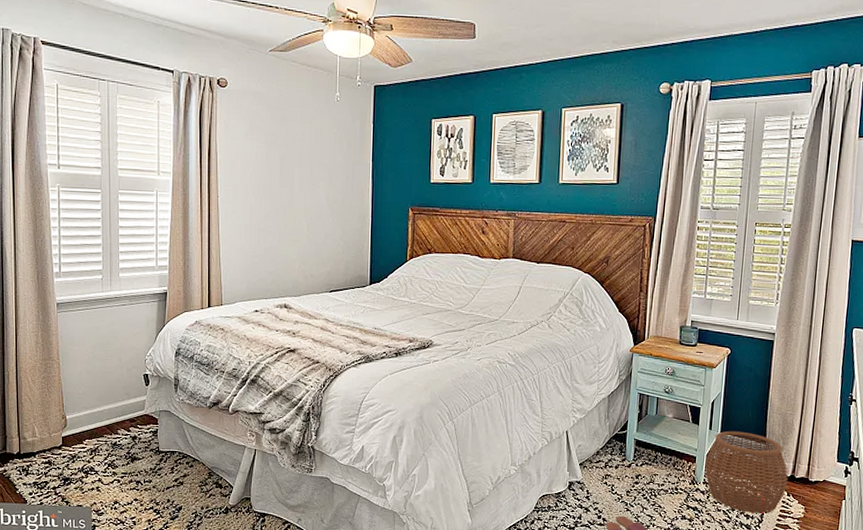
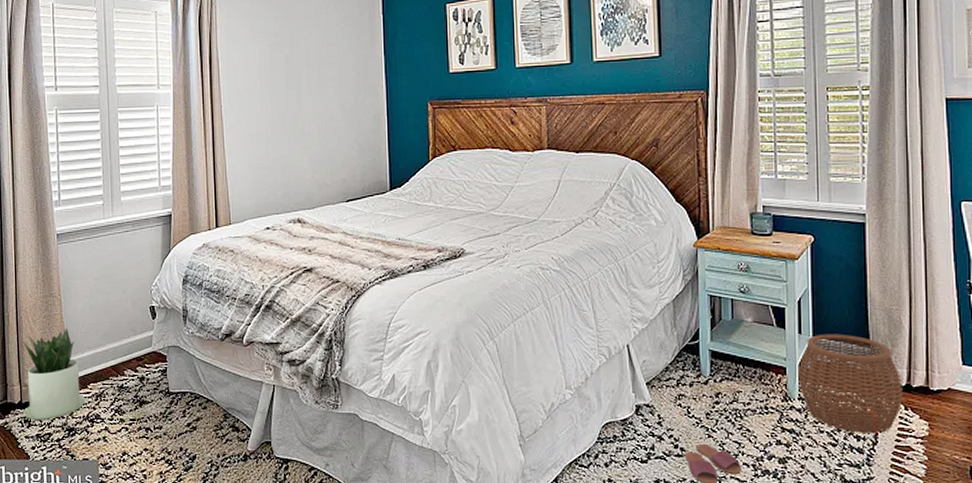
planter: none [21,389,81,470] -> present [22,328,86,421]

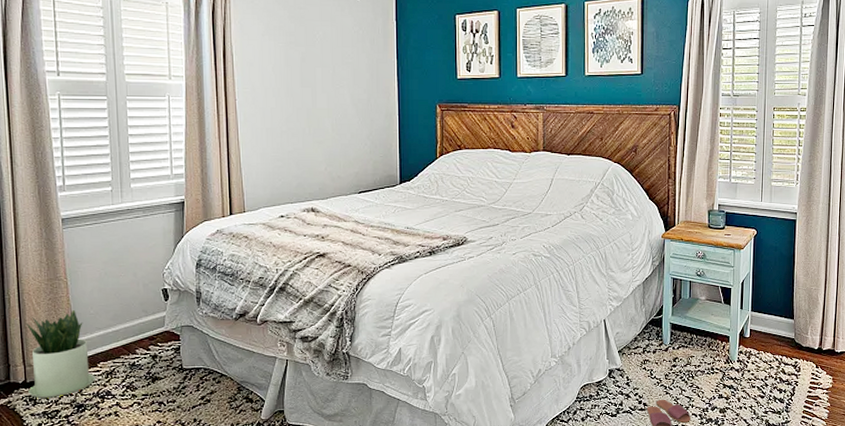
woven basket: present [798,333,904,434] -> none [738,309,816,388]

